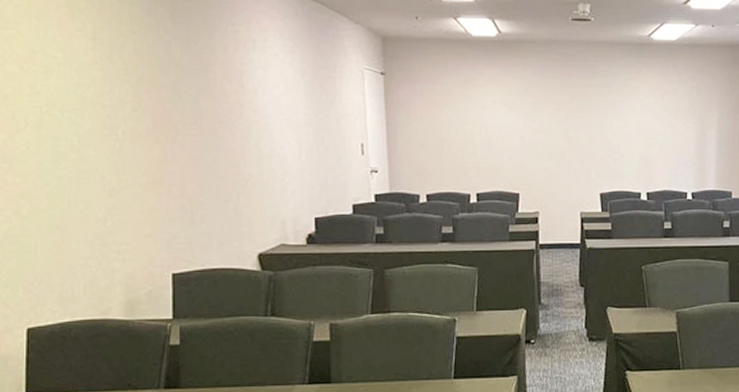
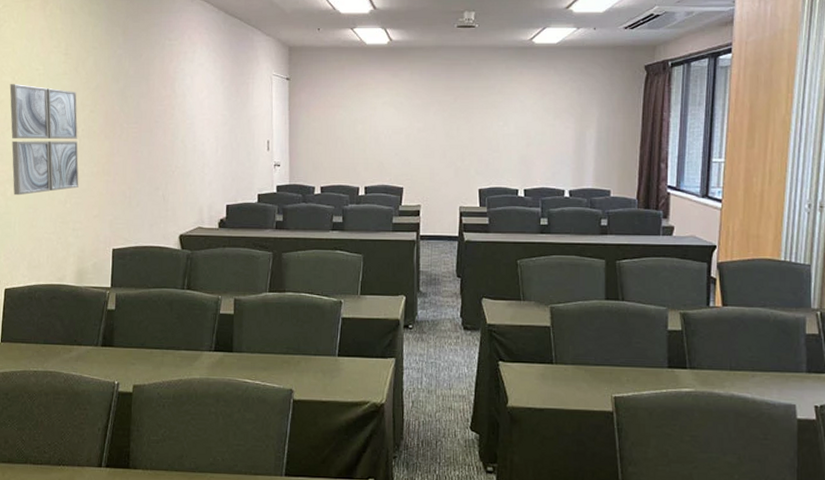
wall art: none [16,75,122,214] -> present [9,84,79,196]

